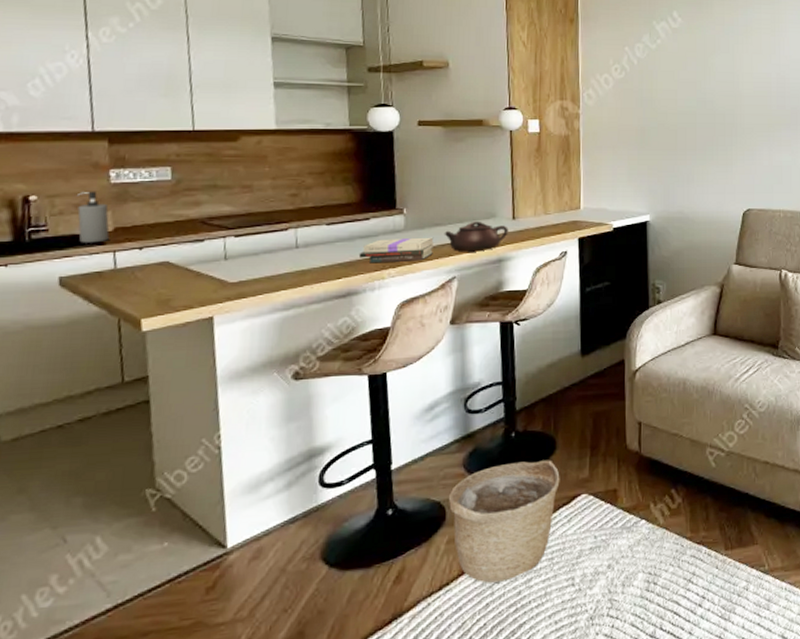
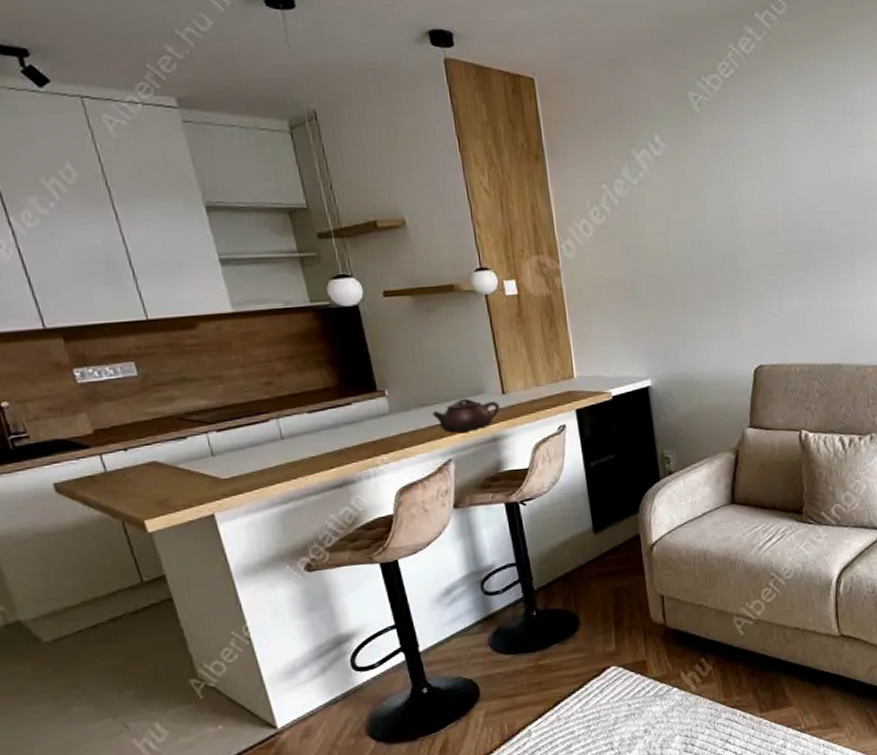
soap dispenser: present [76,191,110,243] -> none [46,392,91,448]
books: present [358,237,434,263] -> none [347,418,424,451]
basket: present [449,460,560,583] -> none [480,635,588,750]

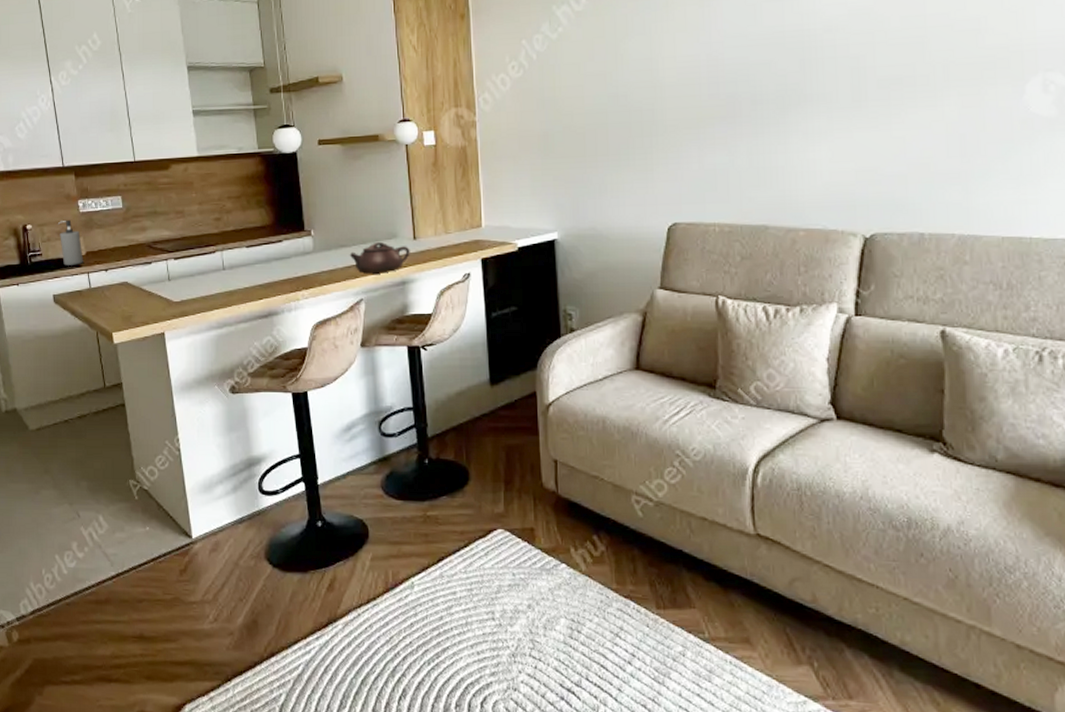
soap dispenser: none [46,392,91,448] -> present [57,219,83,266]

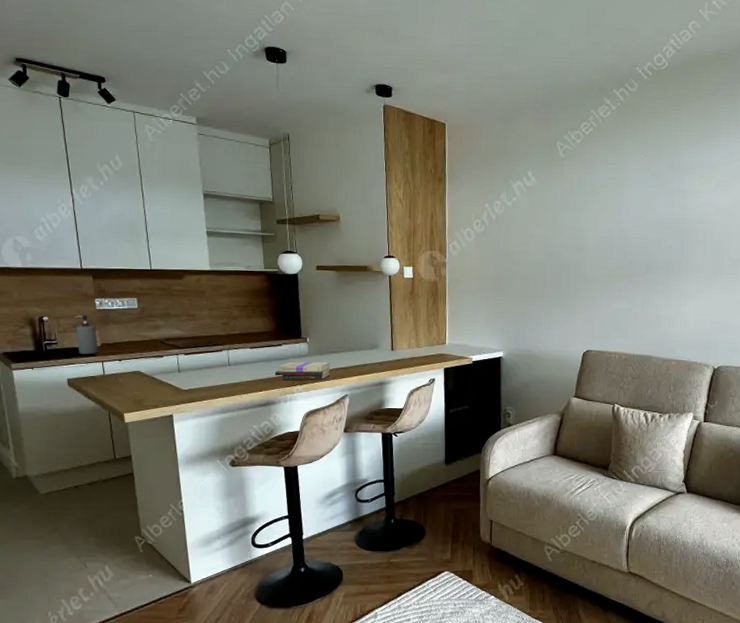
books: none [275,258,341,285] -> present [274,361,330,381]
teapot: present [349,241,410,275] -> none [338,350,388,376]

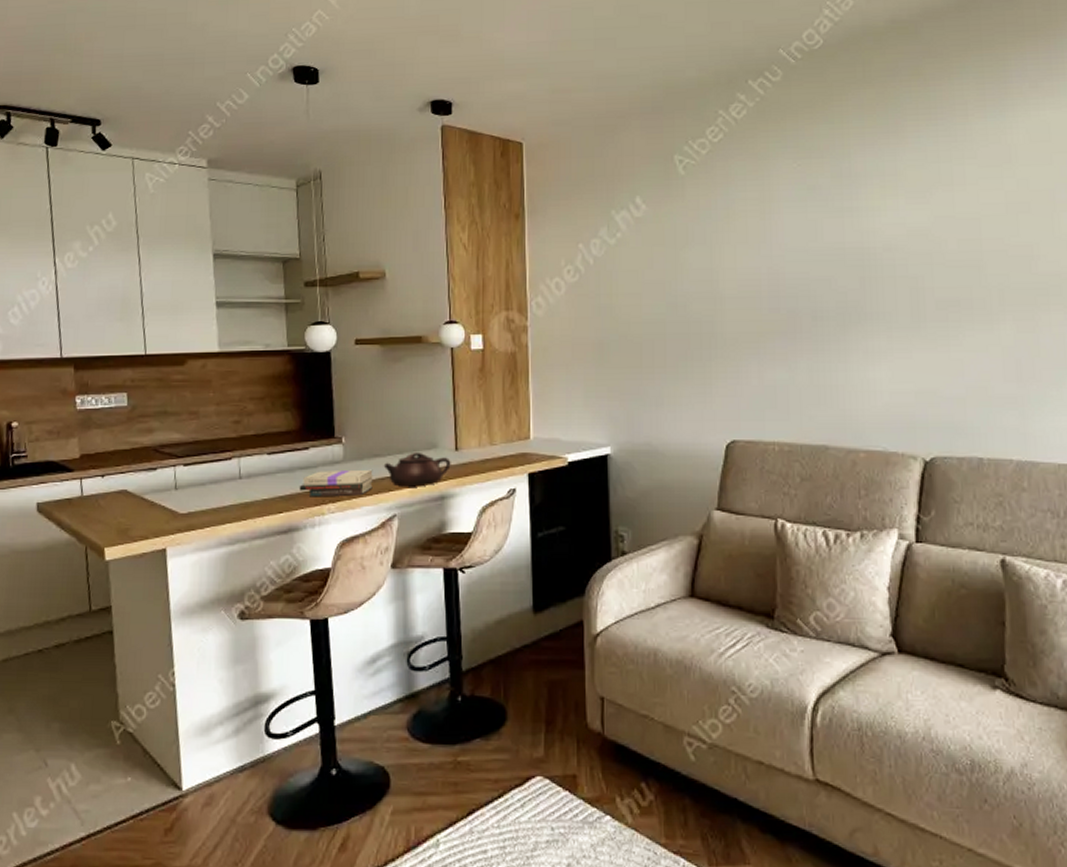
soap dispenser: present [74,315,98,355] -> none [49,417,77,470]
teapot: none [338,350,388,376] -> present [383,451,451,489]

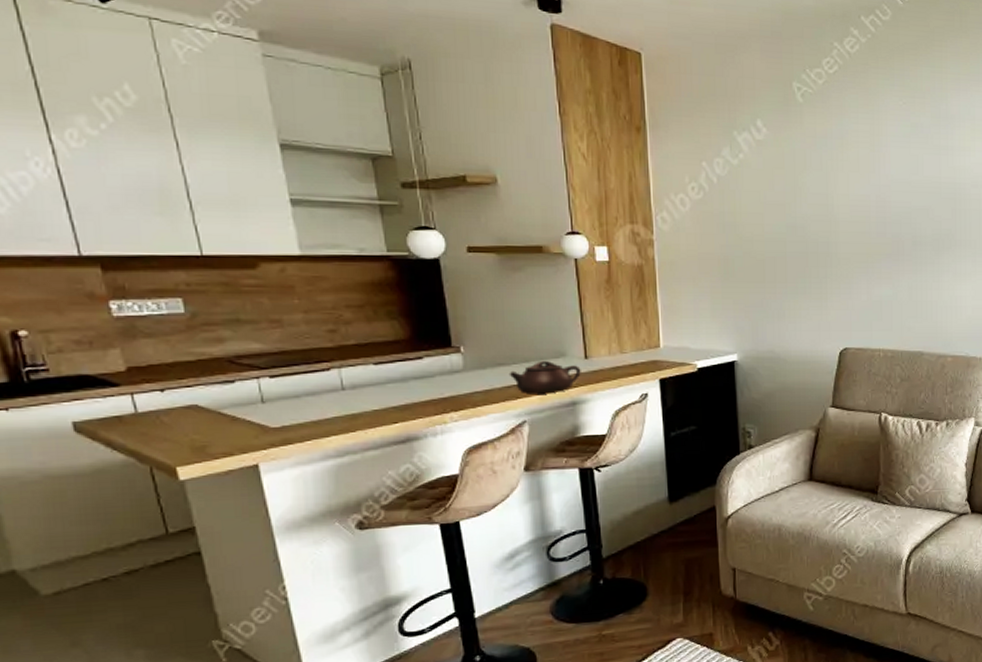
books: present [299,469,373,497] -> none [414,378,499,407]

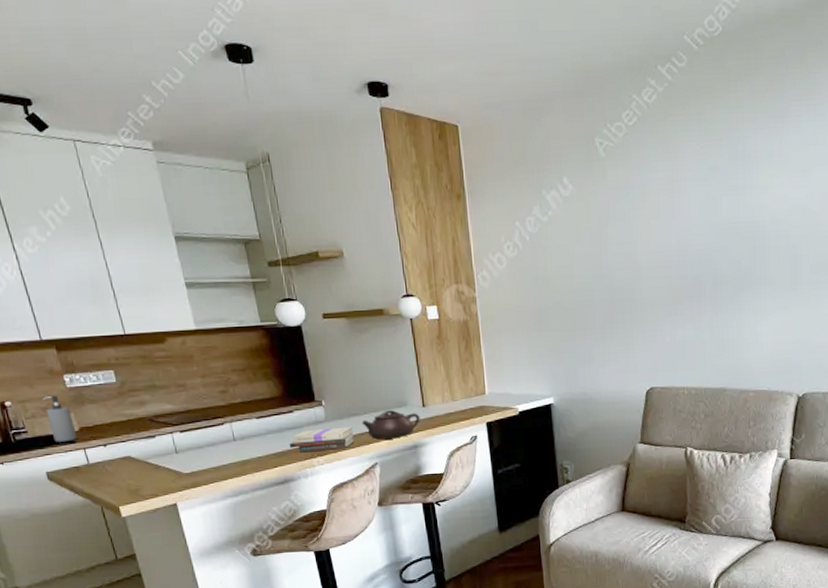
soap dispenser: none [74,325,123,384] -> present [42,395,77,442]
books: none [414,378,499,407] -> present [289,426,354,453]

